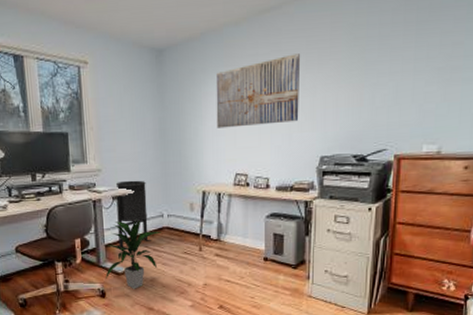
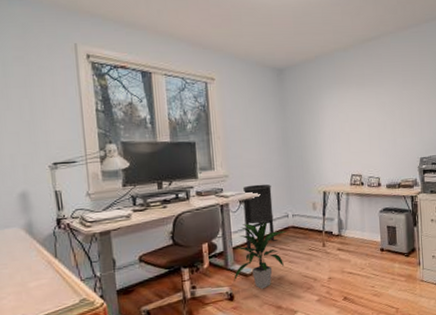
wall art: present [216,54,301,128] -> none [330,74,401,136]

